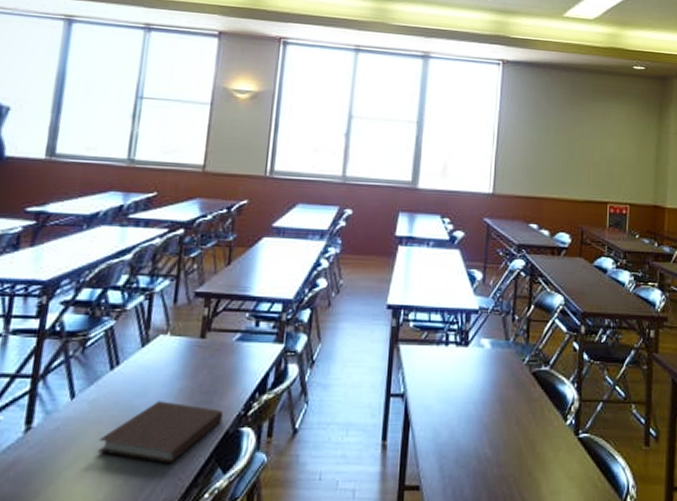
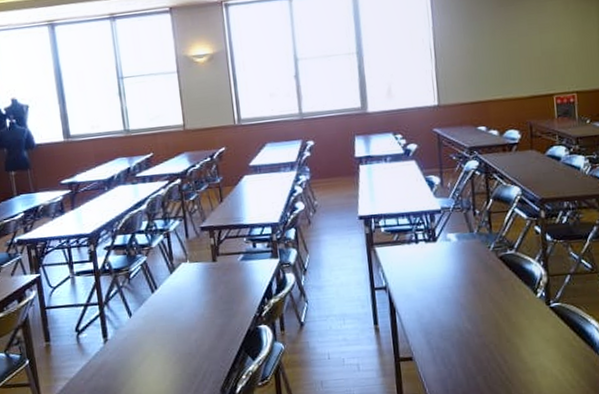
notebook: present [97,401,224,464] -> none [156,312,244,357]

